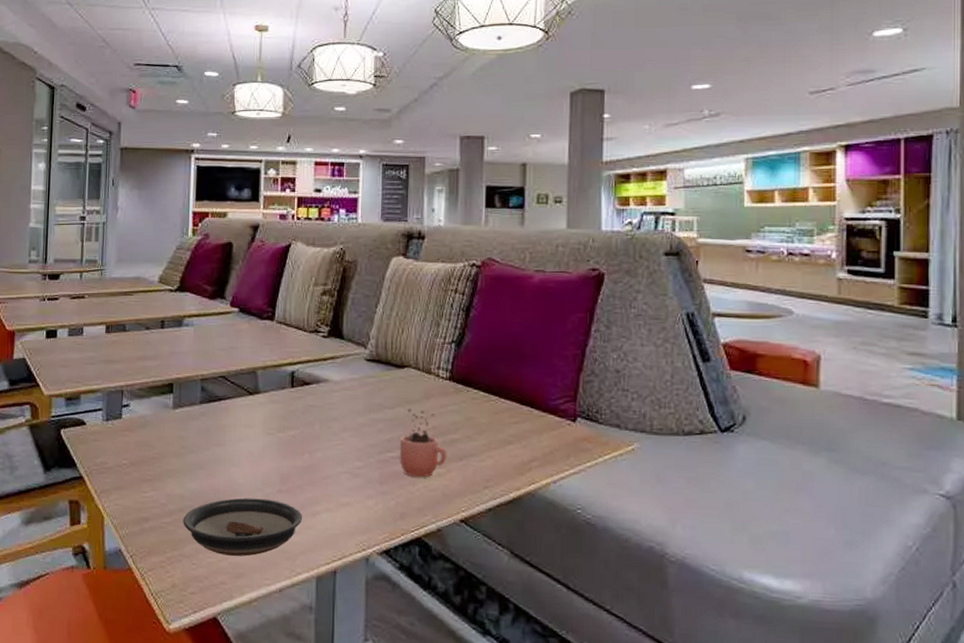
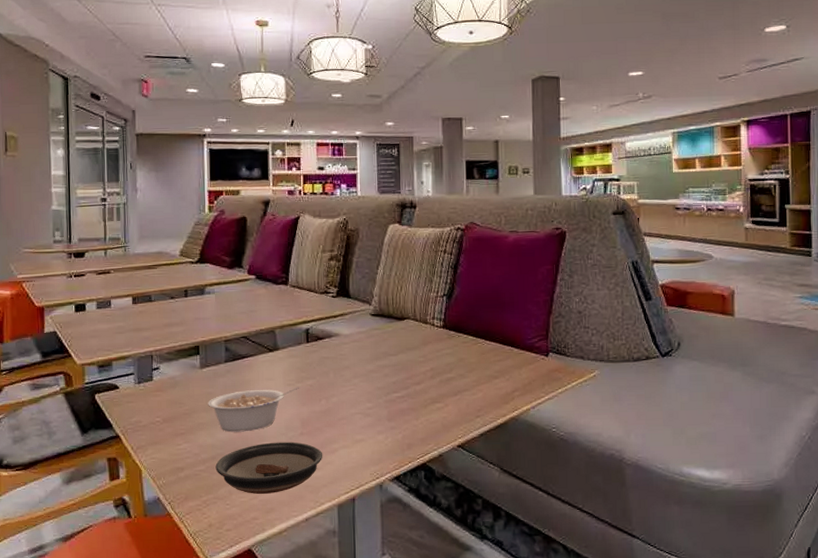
legume: none [179,437,280,484] -> present [208,387,299,432]
cocoa: present [399,408,447,478] -> none [403,354,444,413]

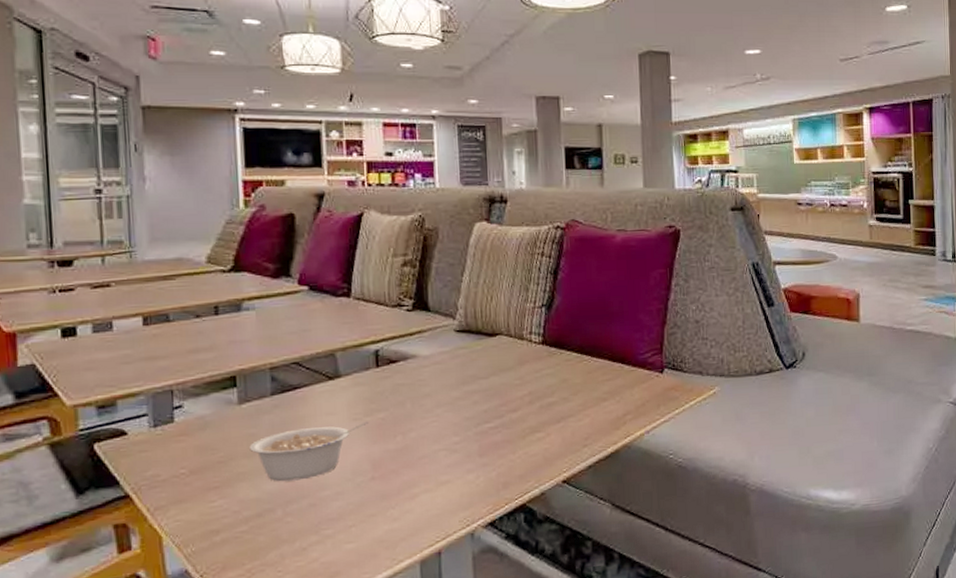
saucer: present [215,441,323,494] -> none [262,488,401,556]

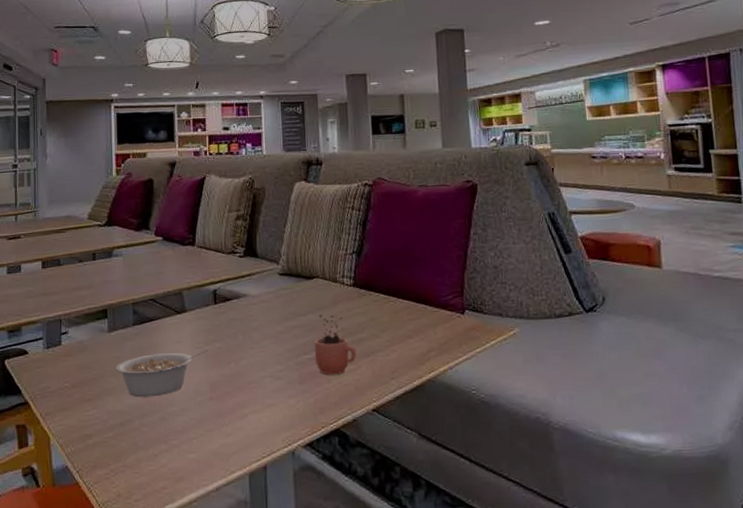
cocoa: none [496,376,545,445] -> present [314,314,357,375]

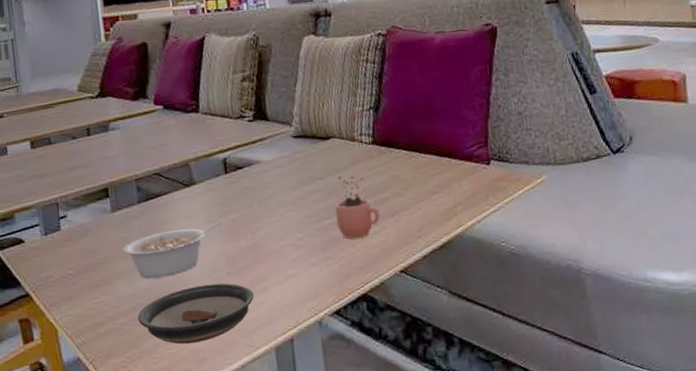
saucer: none [124,407,233,462] -> present [137,283,255,345]

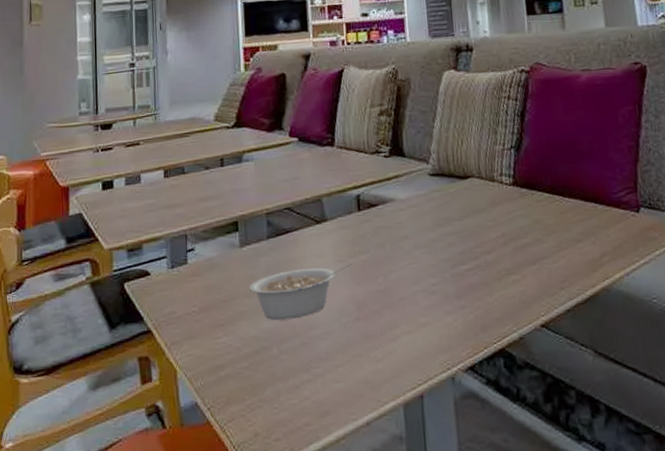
saucer: present [137,283,255,345] -> none [260,328,384,394]
cocoa: present [334,175,380,239] -> none [471,217,520,287]

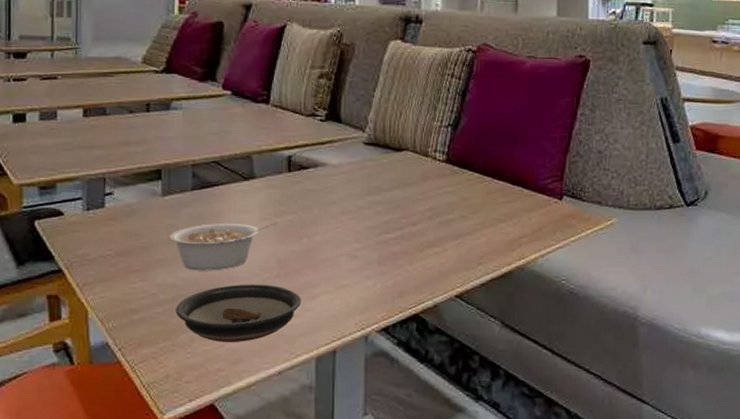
saucer: none [260,328,384,394] -> present [175,284,302,342]

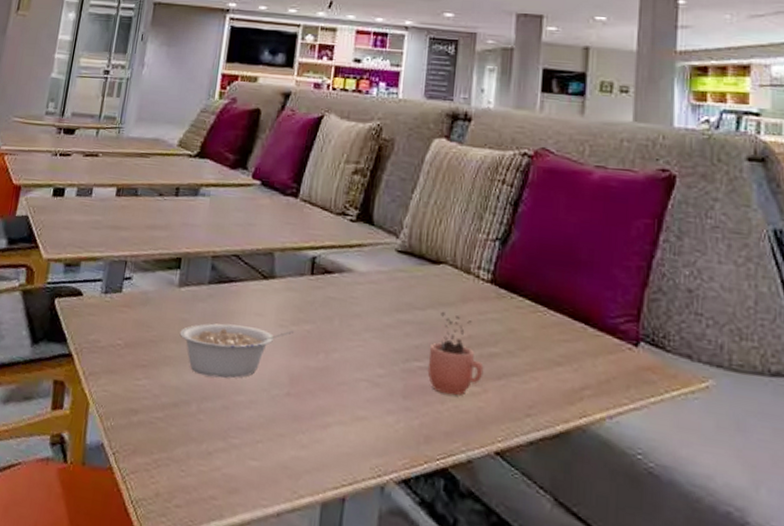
saucer: present [175,284,302,342] -> none [175,397,312,469]
cocoa: none [397,190,443,257] -> present [427,311,484,396]

